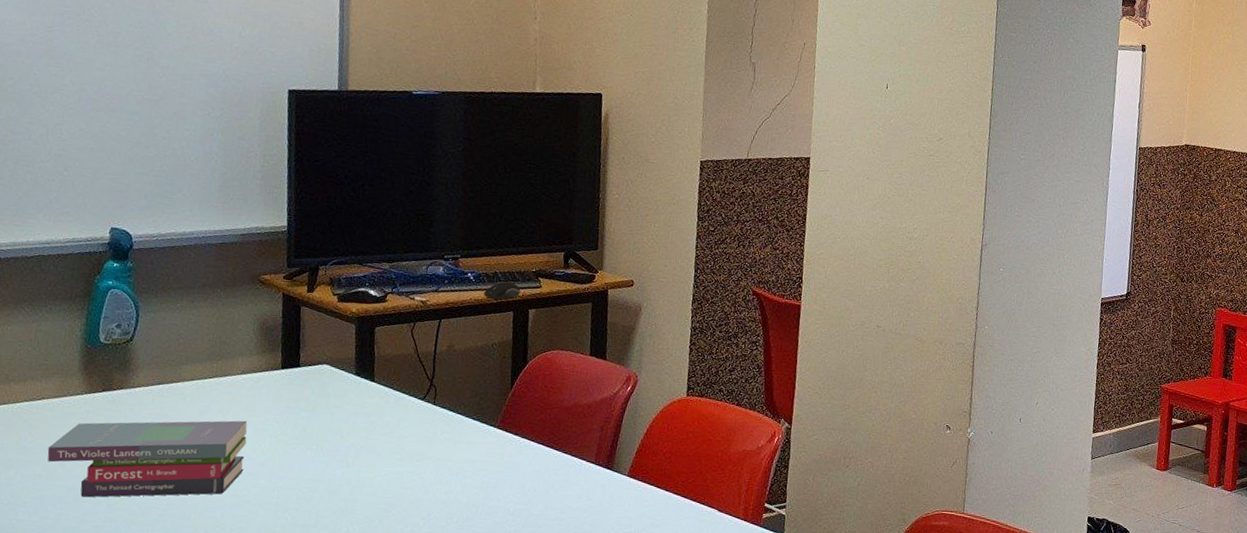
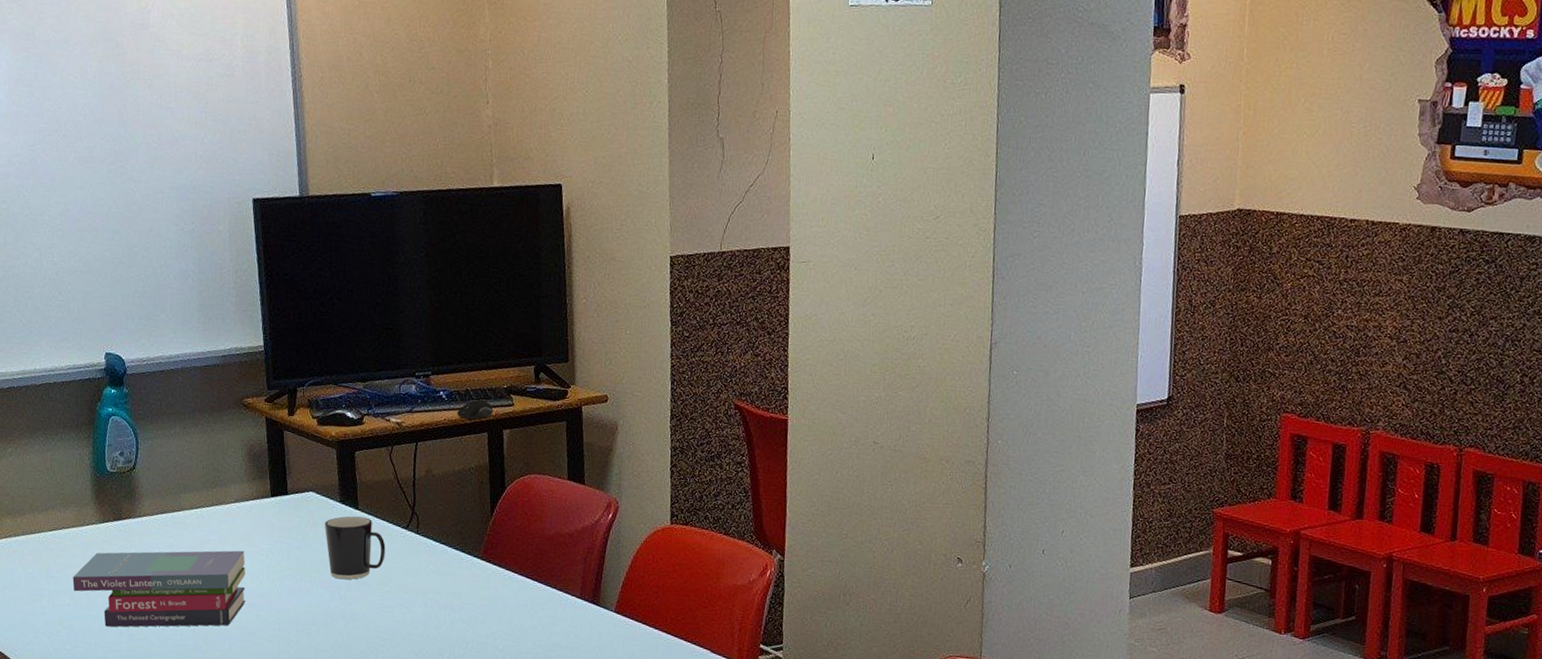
mug: none [336,387,400,449] -> present [325,516,386,580]

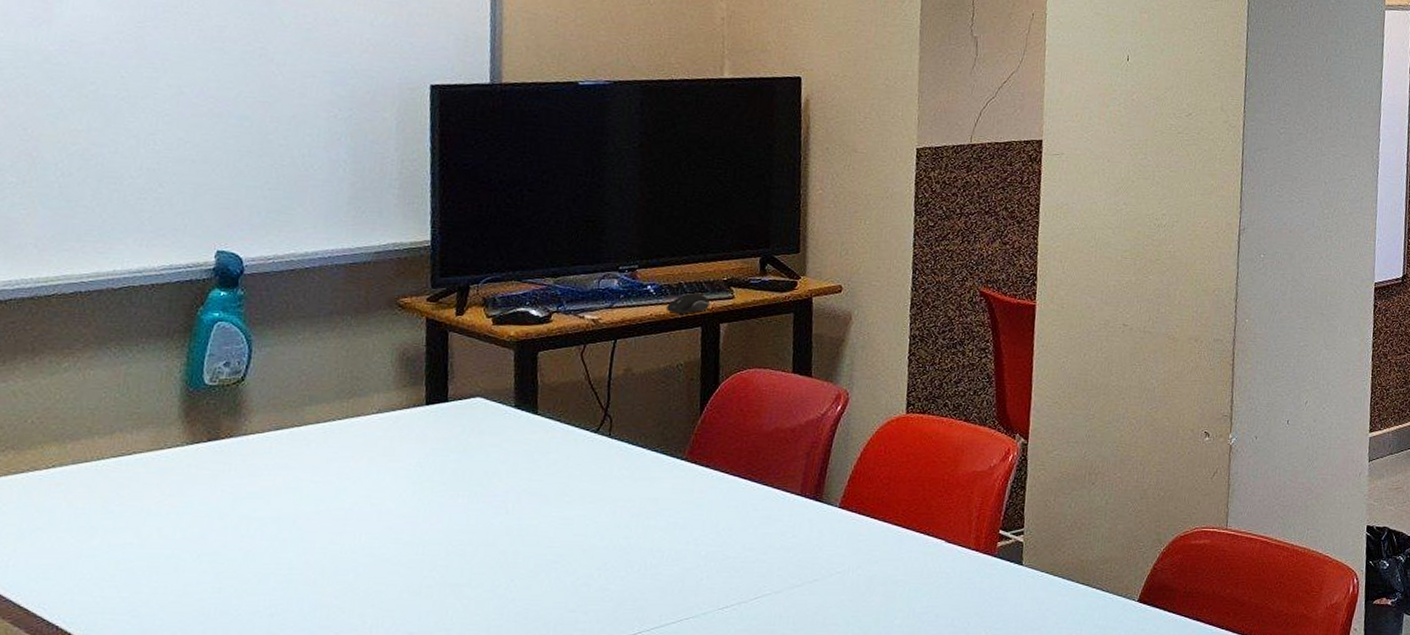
books: present [72,550,246,627] -> none [140,466,386,566]
mug: present [325,516,386,580] -> none [492,422,569,492]

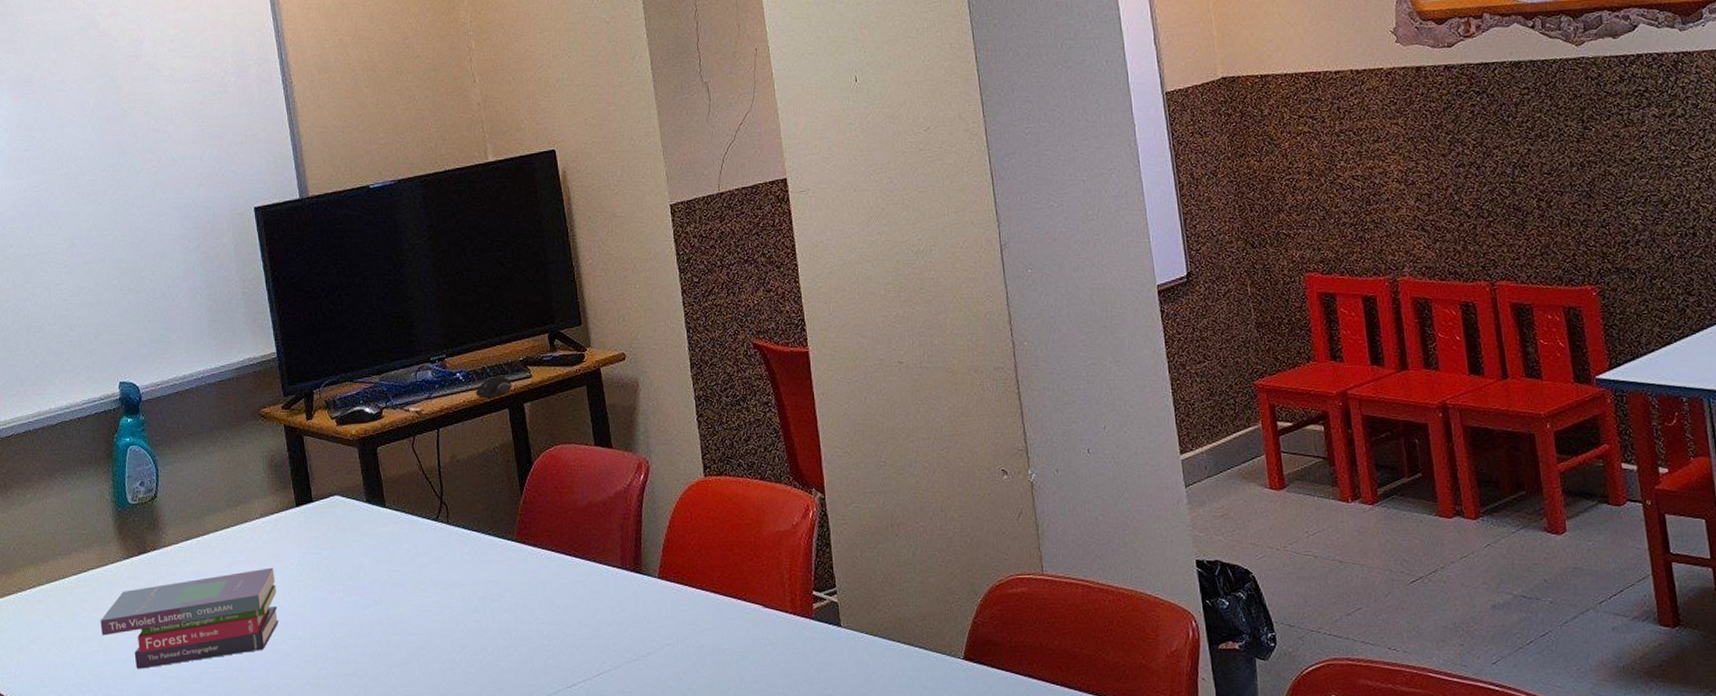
books: none [140,466,386,566] -> present [100,567,279,669]

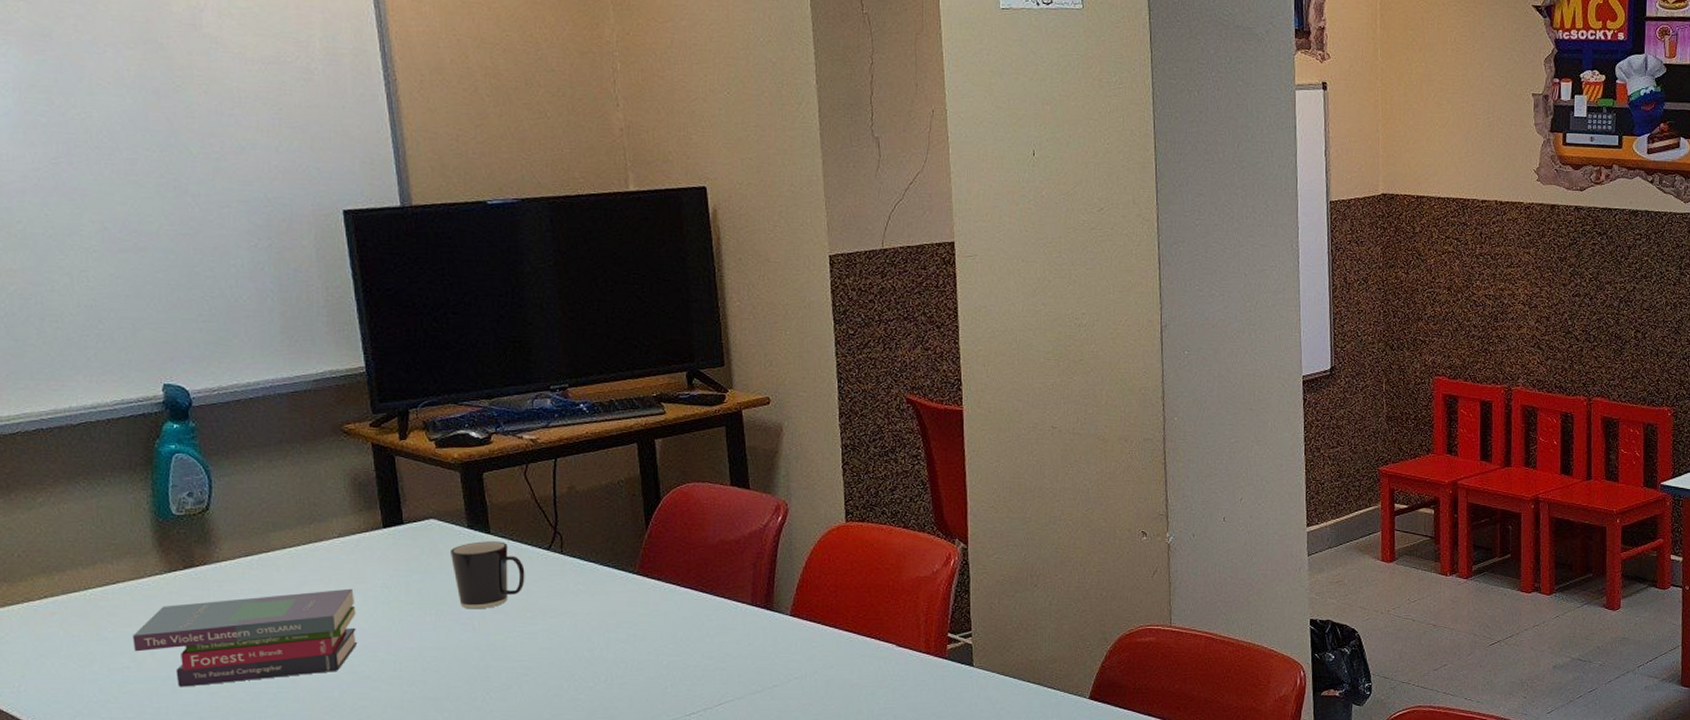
mug: none [353,514,418,584] -> present [451,541,525,609]
computer mouse: present [475,376,513,398] -> none [600,410,643,431]

